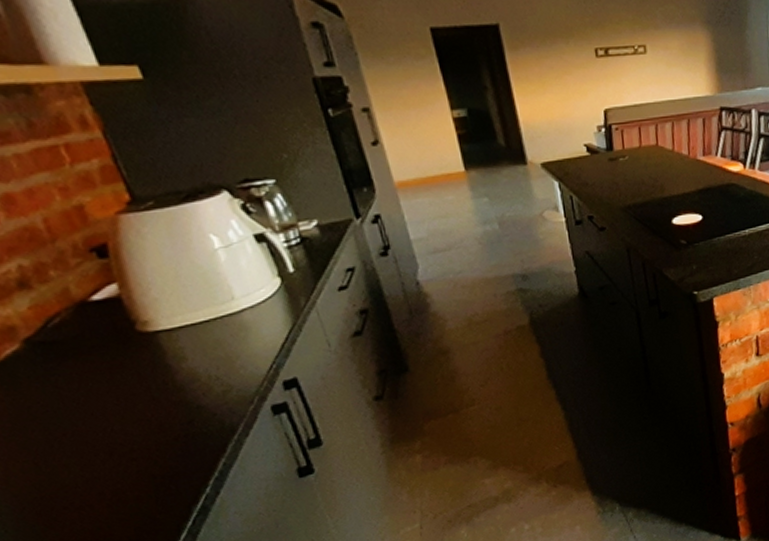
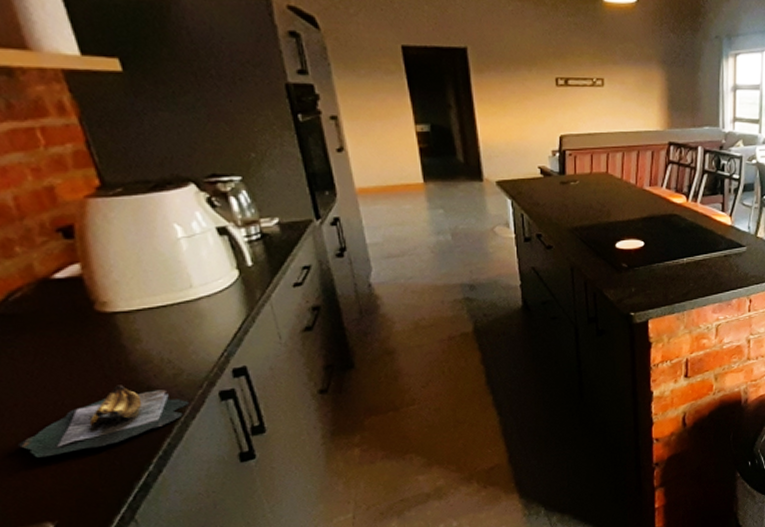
banana bunch: none [69,406,242,488] -> present [17,385,190,458]

